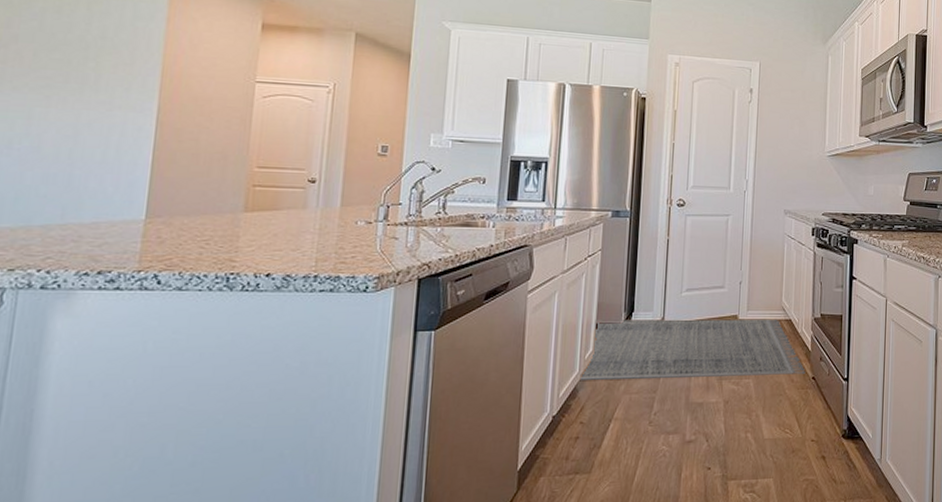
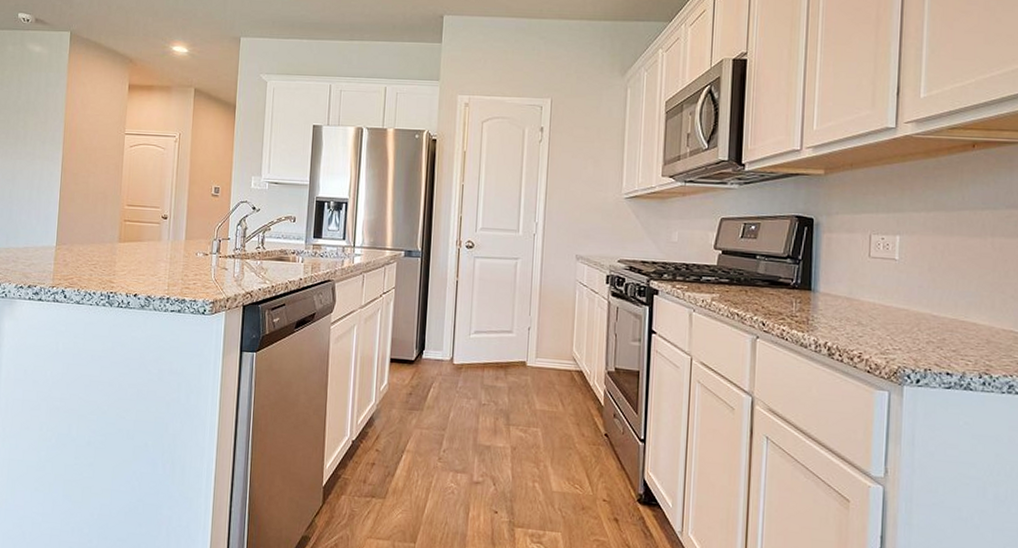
rug: present [581,319,806,380] -> none [377,354,598,430]

